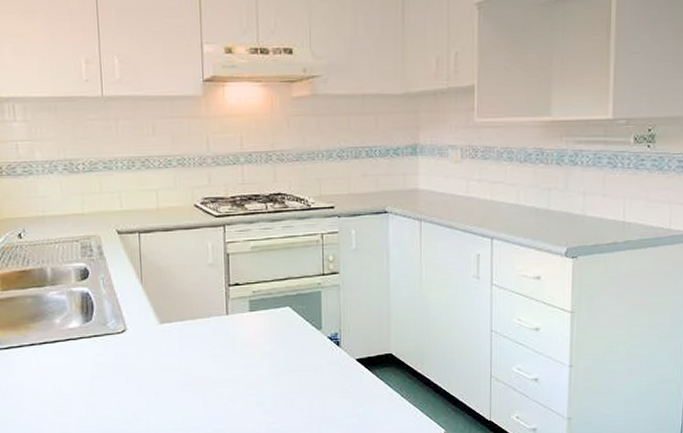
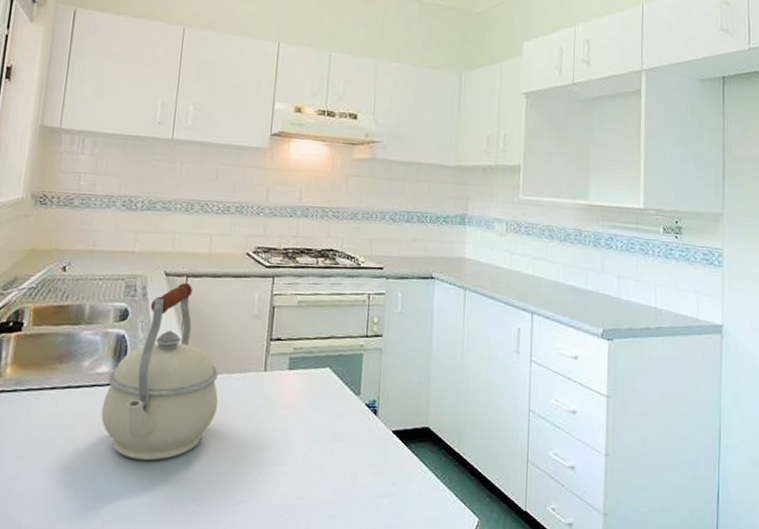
kettle: none [79,239,186,401] -> present [101,283,219,461]

